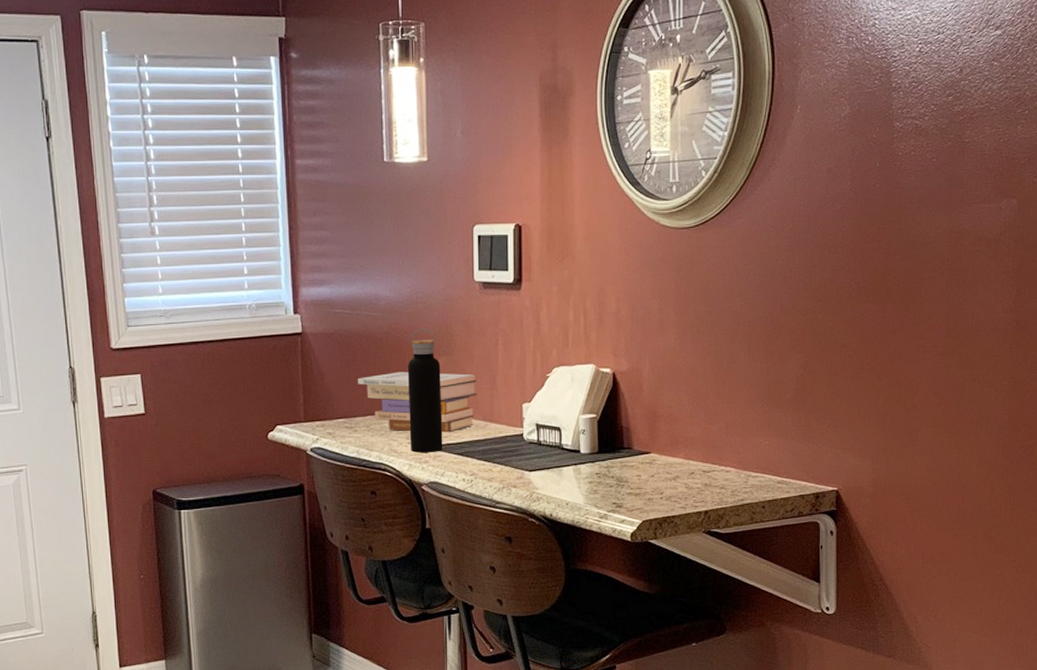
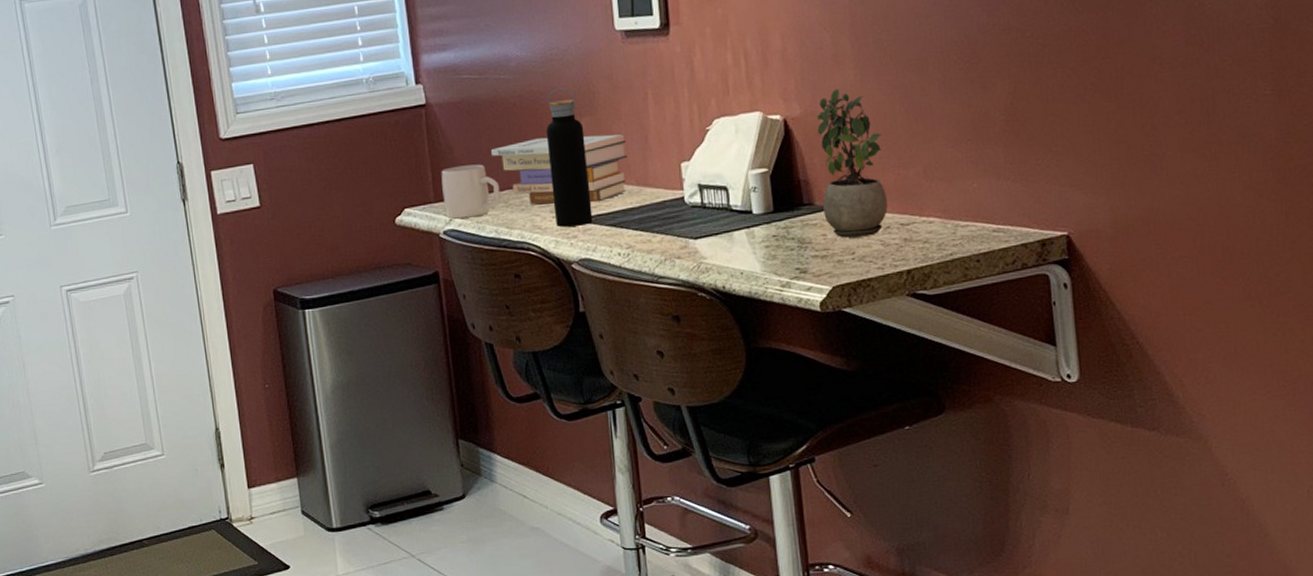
mug: none [312,391,364,438] -> present [441,164,501,219]
potted plant: none [640,350,694,480] -> present [816,88,888,238]

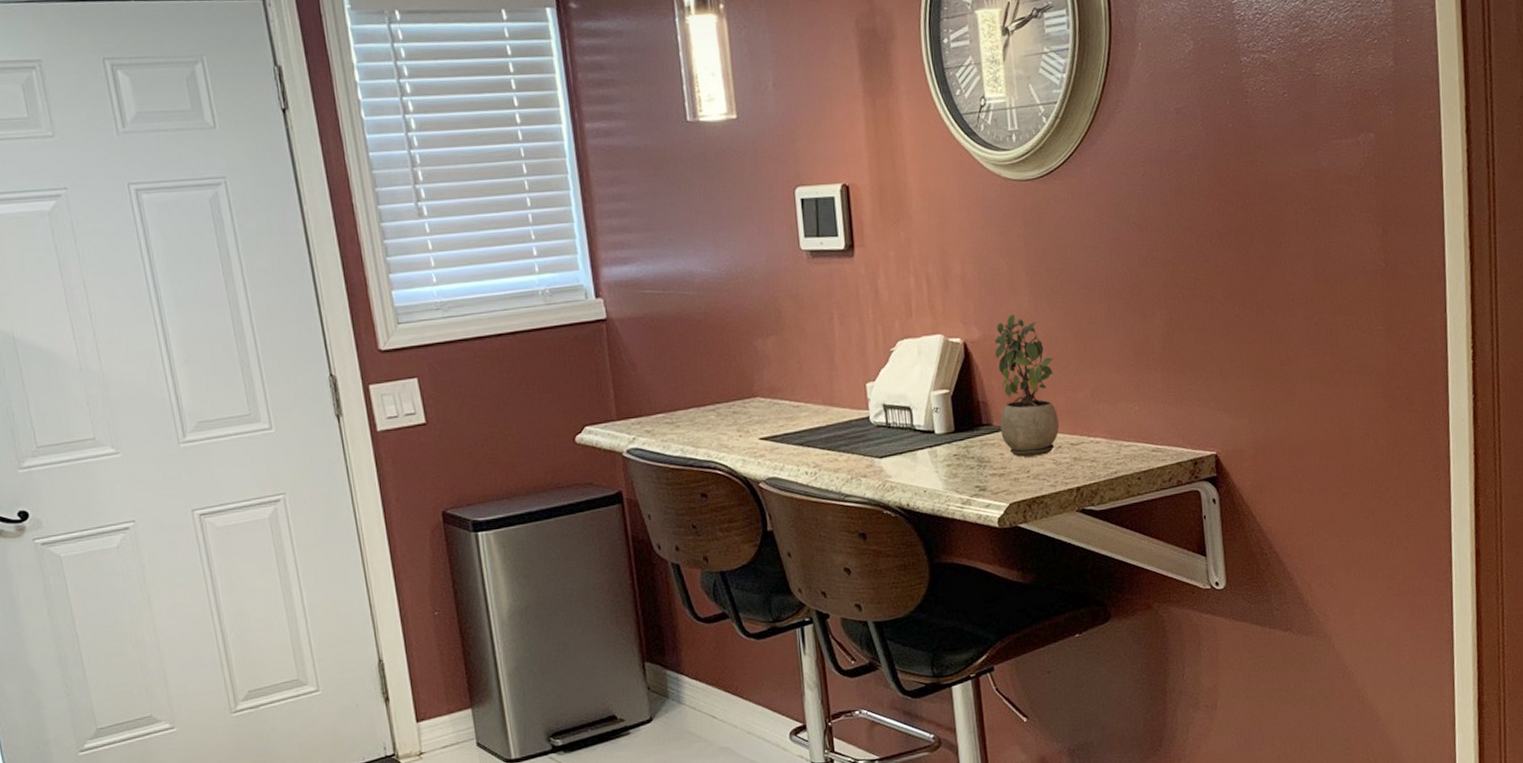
mug: present [441,164,501,219] -> none [623,381,687,438]
books: present [491,134,628,205] -> none [676,354,814,423]
water bottle: present [546,88,593,228] -> none [732,306,780,447]

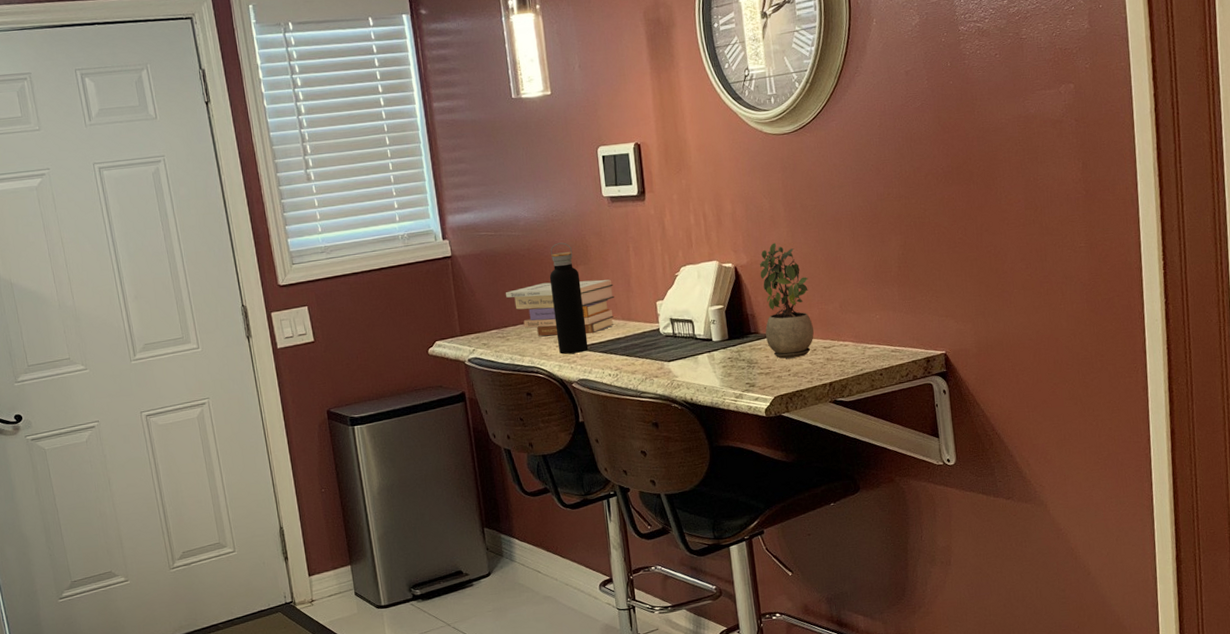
books: none [676,354,814,423] -> present [506,279,615,336]
water bottle: none [732,306,780,447] -> present [549,242,589,355]

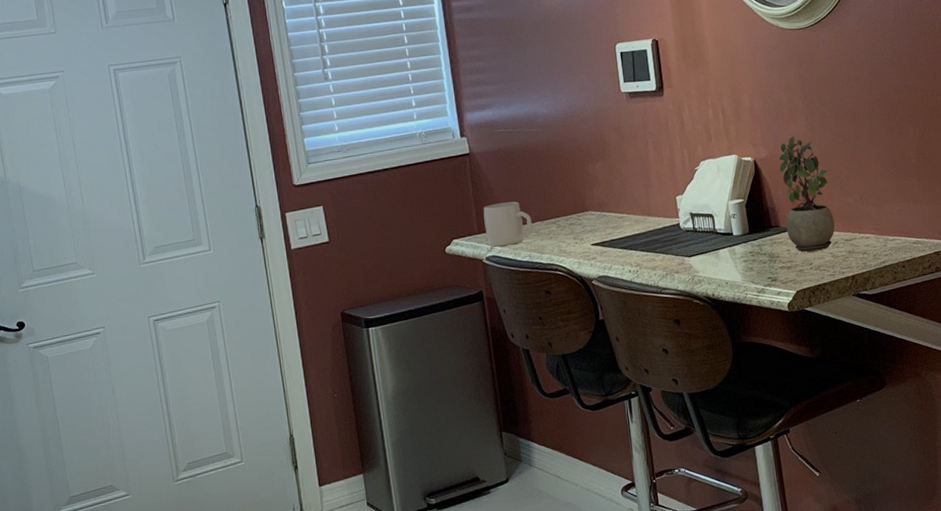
mug: none [465,304,515,349] -> present [483,201,533,247]
books: present [506,279,615,336] -> none [524,175,634,233]
water bottle: present [549,242,589,355] -> none [568,138,608,252]

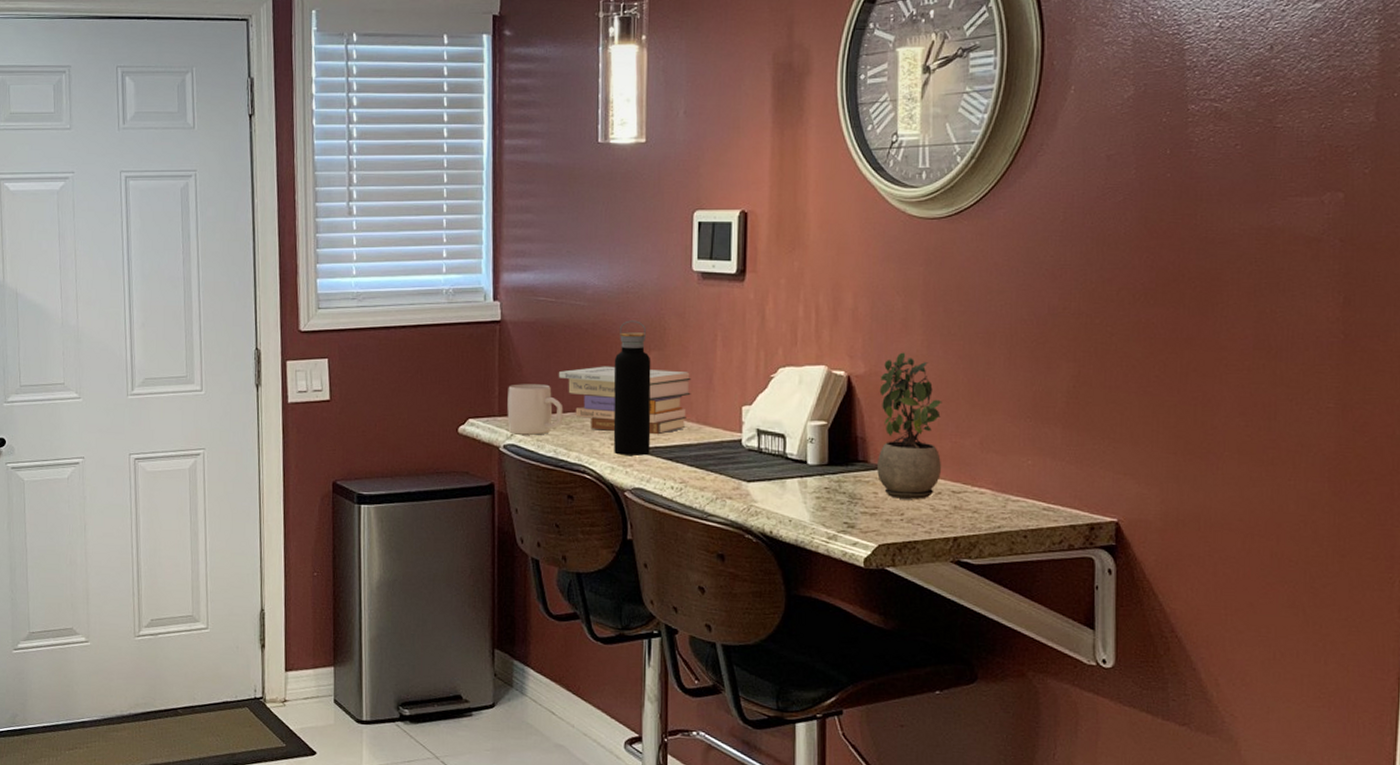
books: none [524,175,634,233] -> present [559,366,691,435]
water bottle: none [568,138,608,252] -> present [613,320,651,457]

